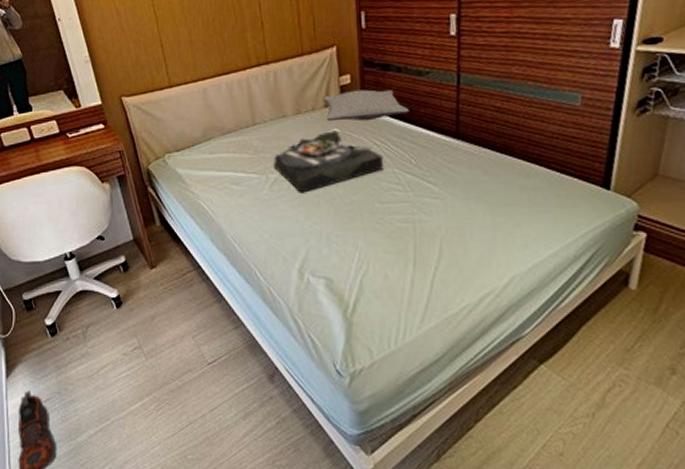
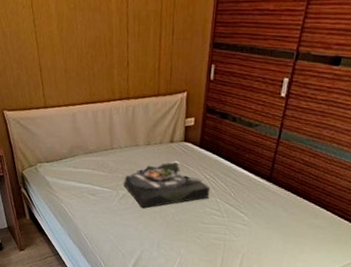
pillow: present [323,89,409,122] -> none [170,131,237,159]

